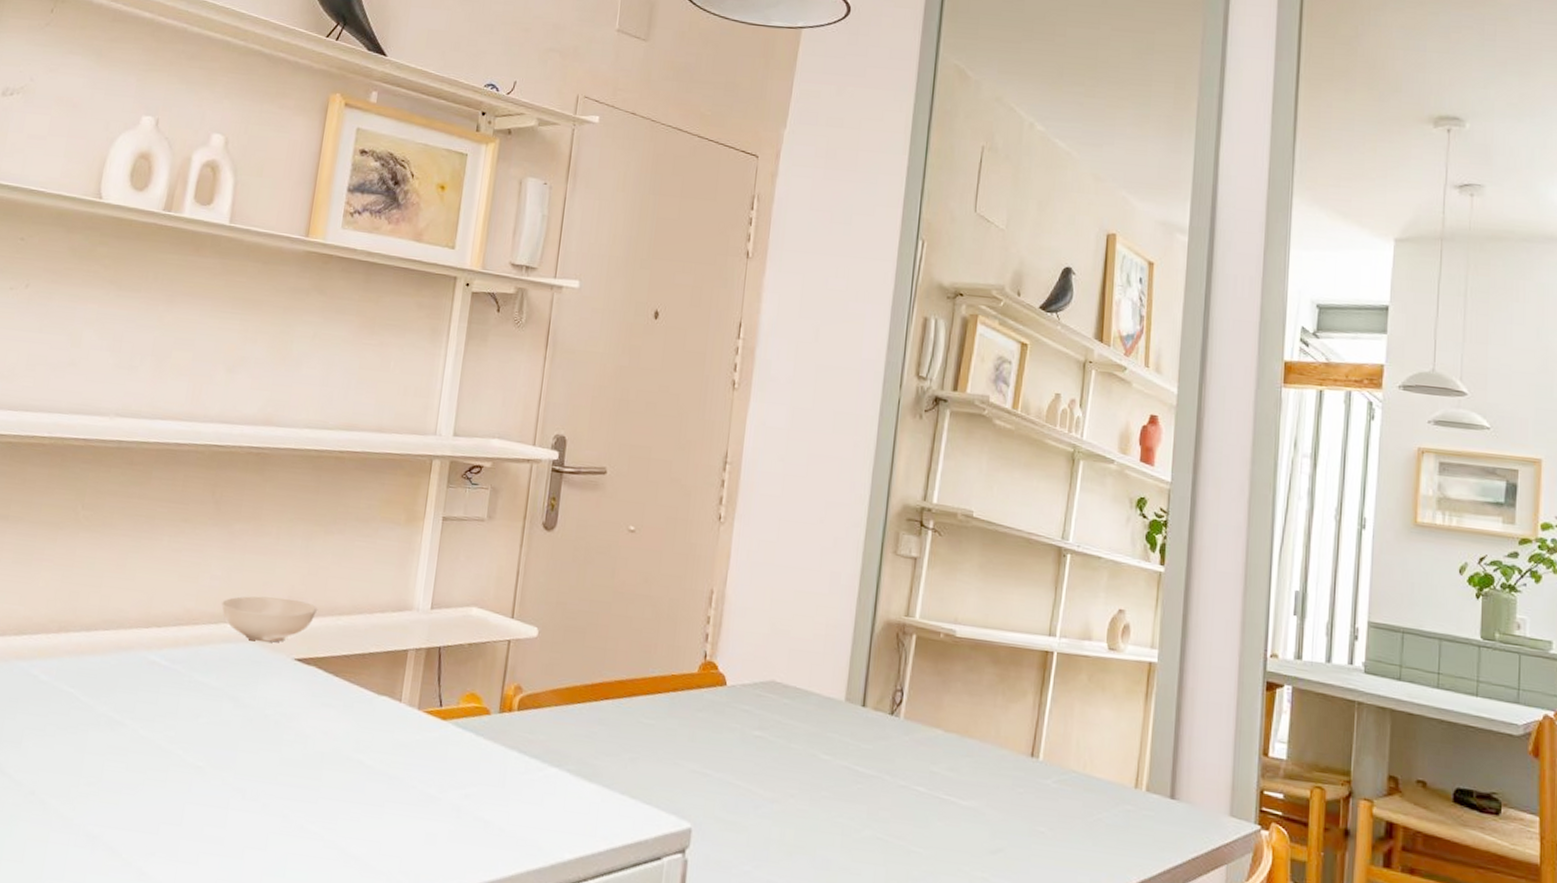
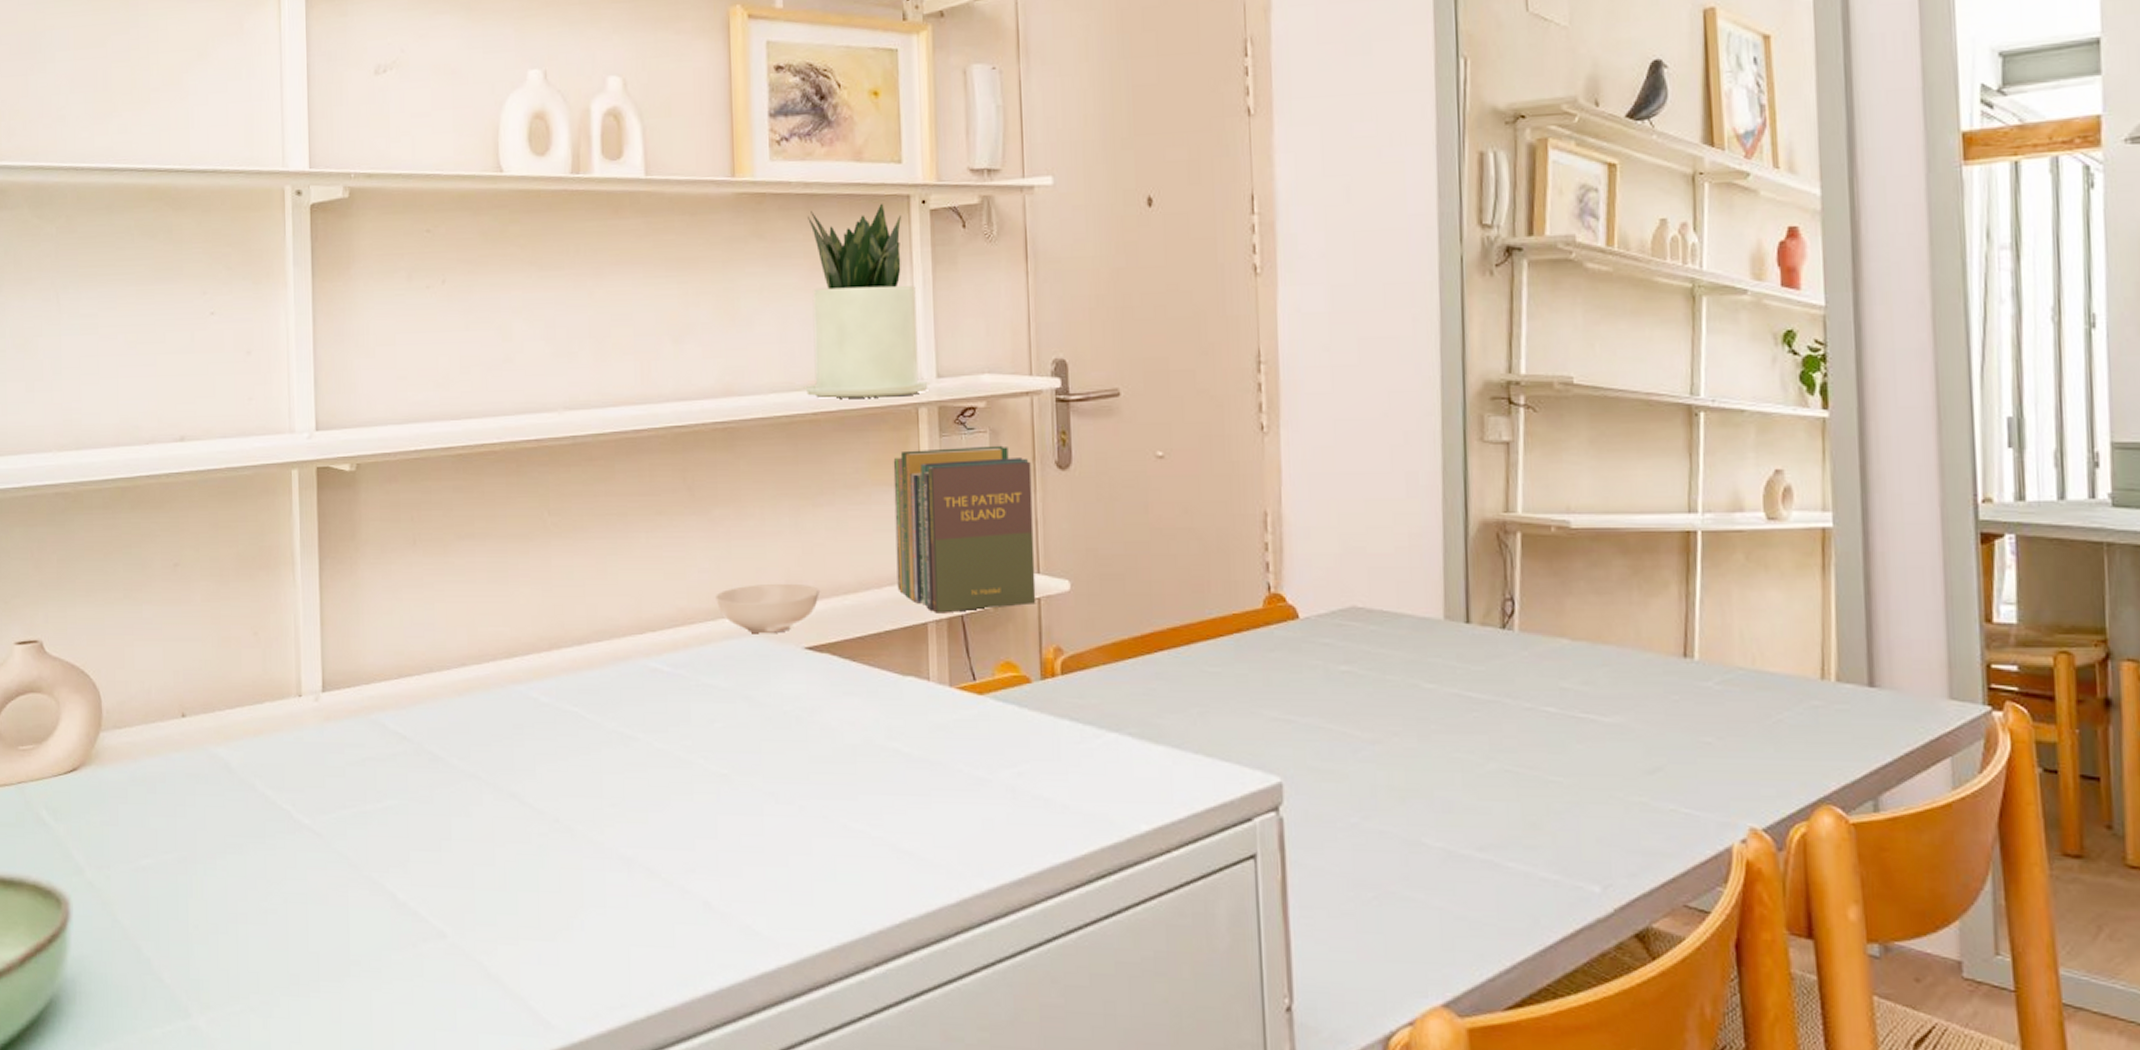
planter: none [335,277,448,448] -> present [803,203,930,399]
books: none [387,495,522,646] -> present [893,445,1036,613]

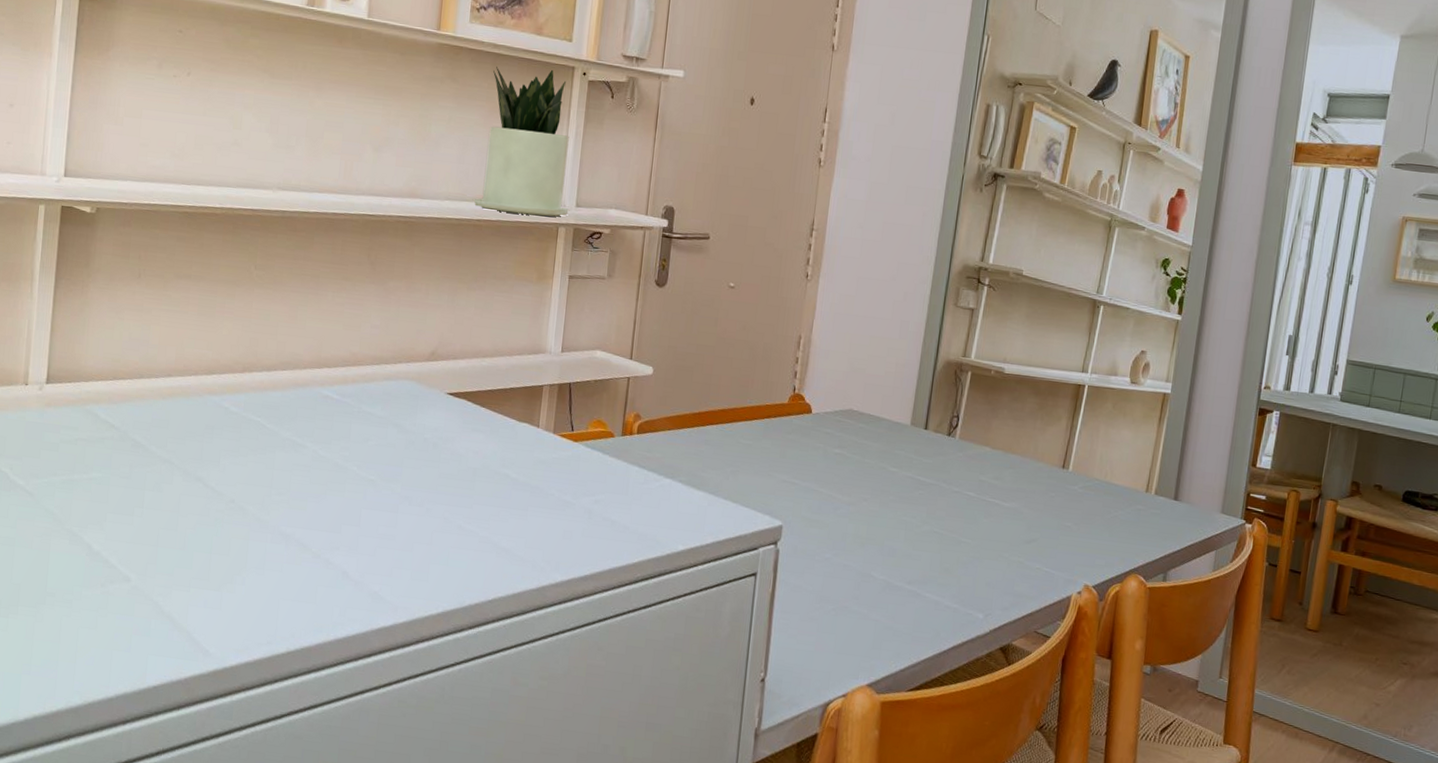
bowl: present [714,583,821,634] -> none [381,342,465,380]
books: present [893,445,1036,613] -> none [524,257,637,382]

